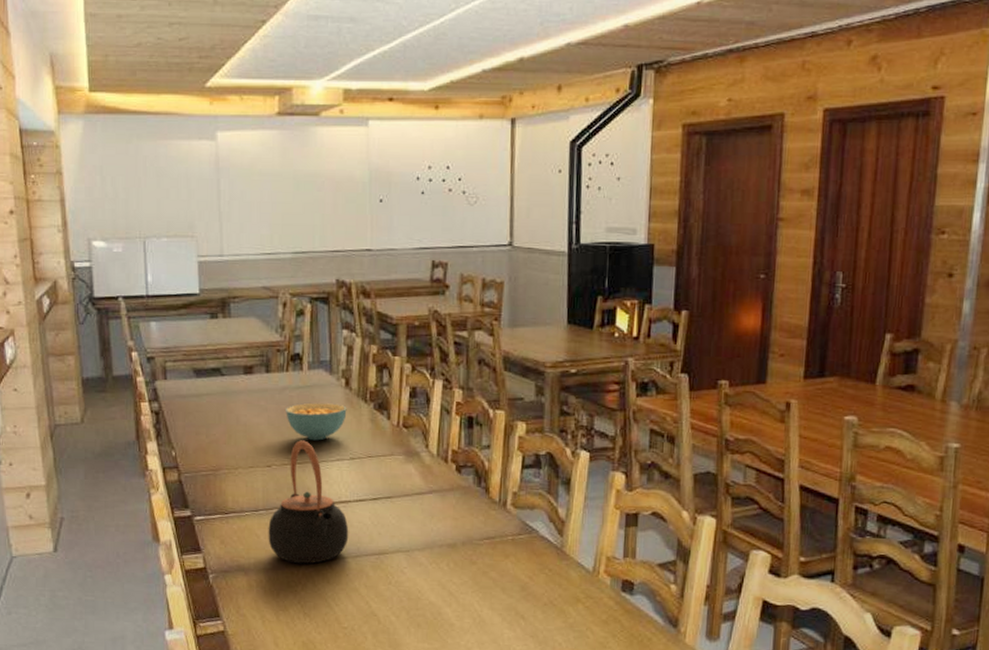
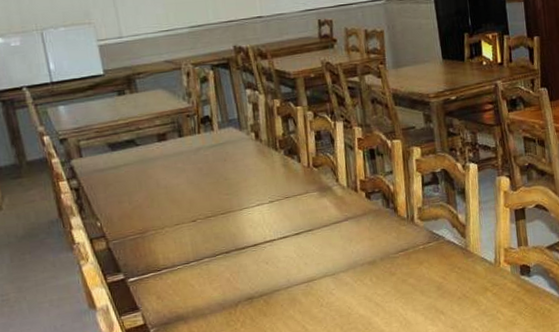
teapot: present [268,440,349,564] -> none [201,192,278,304]
cereal bowl: present [286,403,347,441] -> none [203,155,261,192]

